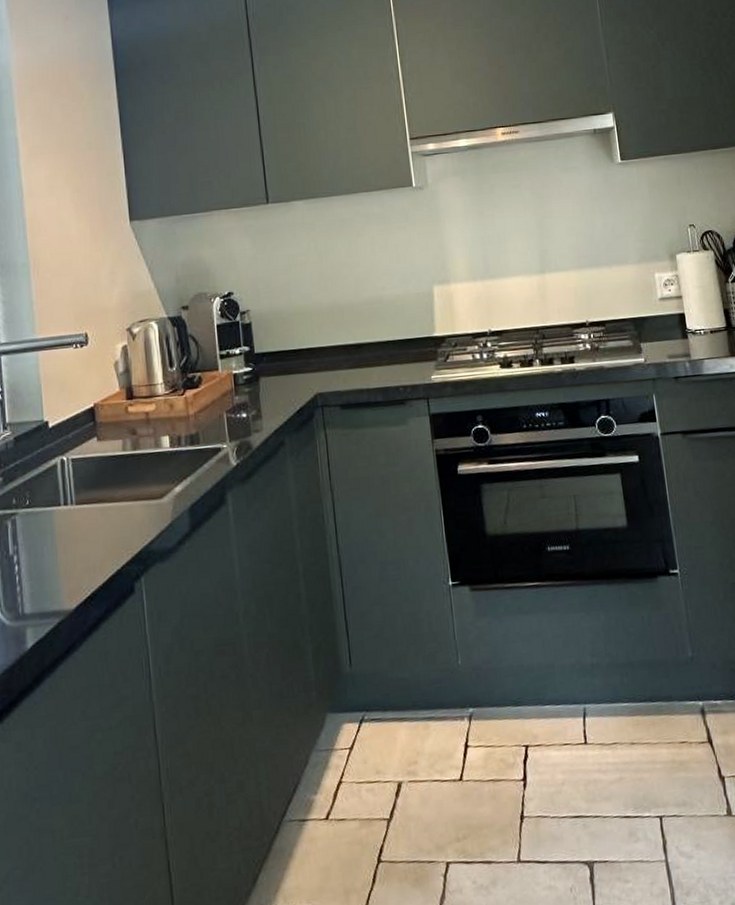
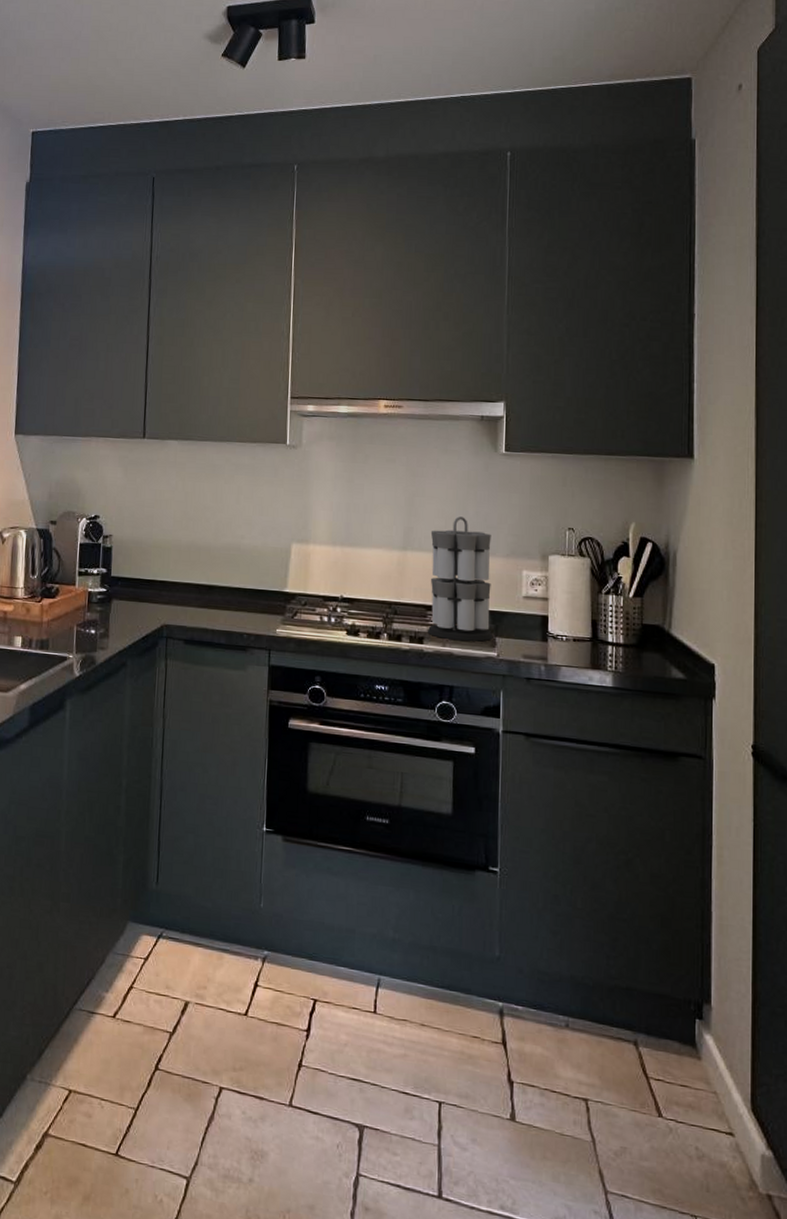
spice rack: none [564,230,638,354] -> present [427,516,493,642]

